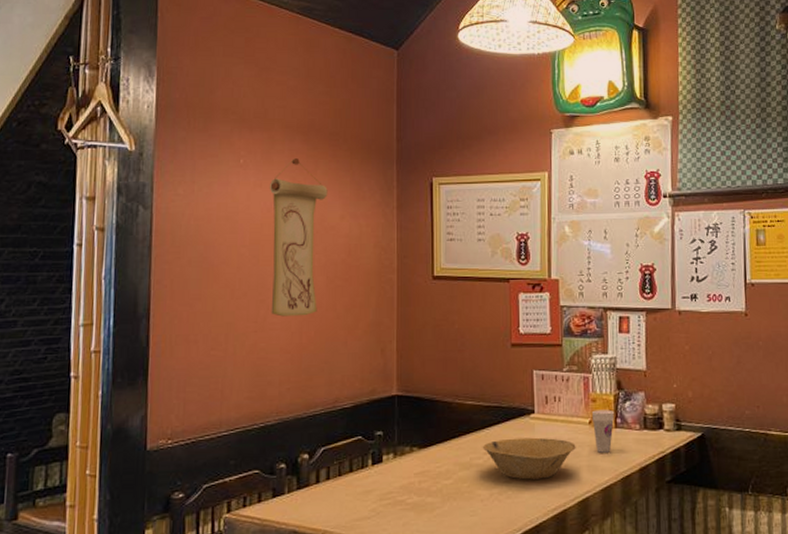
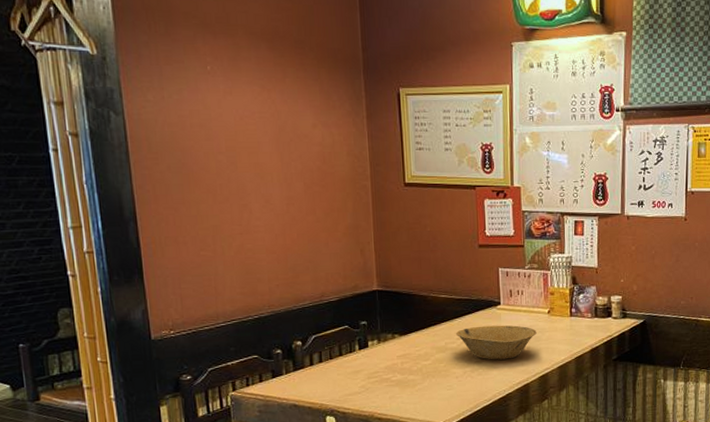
wall scroll: present [269,157,328,317] -> none [239,65,298,220]
cup: present [591,409,615,453] -> none [550,301,570,337]

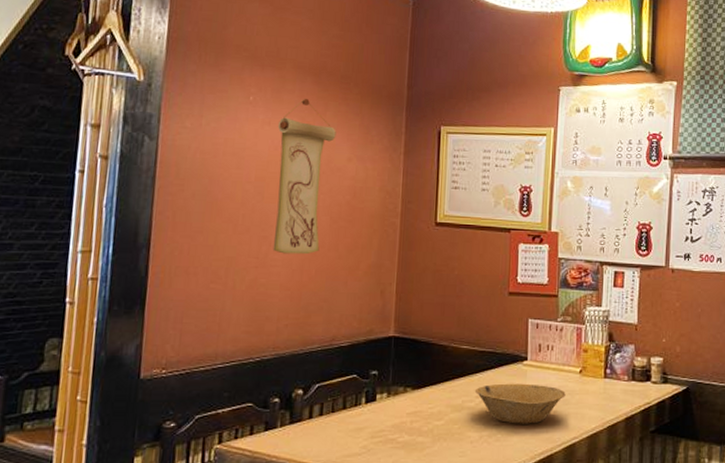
wall scroll: none [239,65,298,220] -> present [272,98,336,255]

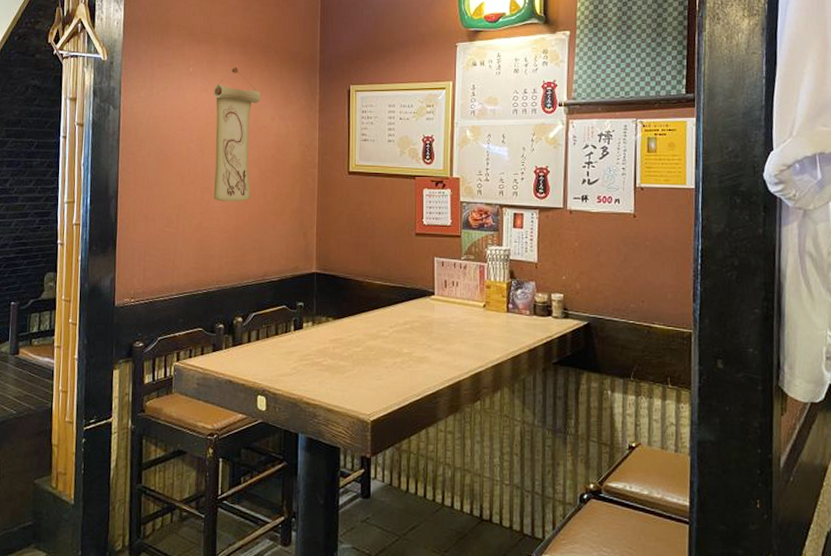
bowl: present [474,383,566,424] -> none [388,315,471,353]

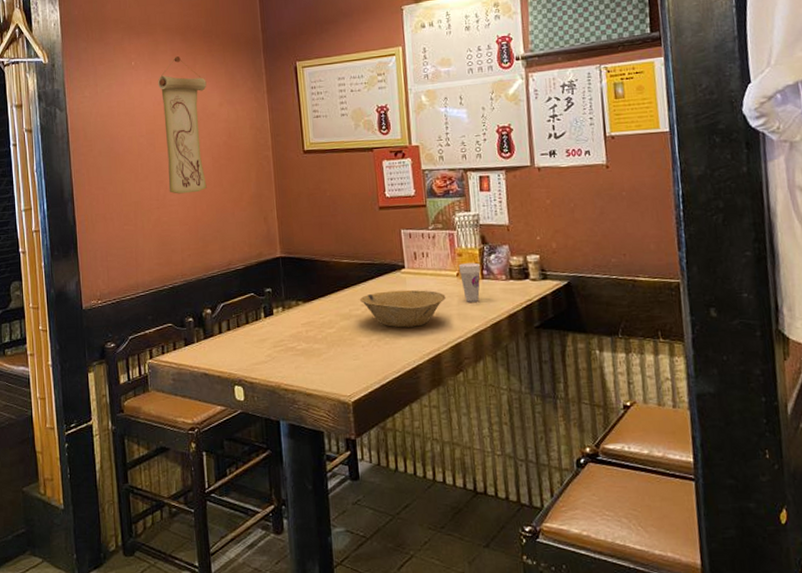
bowl: none [388,315,471,353] -> present [359,289,446,328]
cup: none [485,295,507,334] -> present [458,262,481,302]

